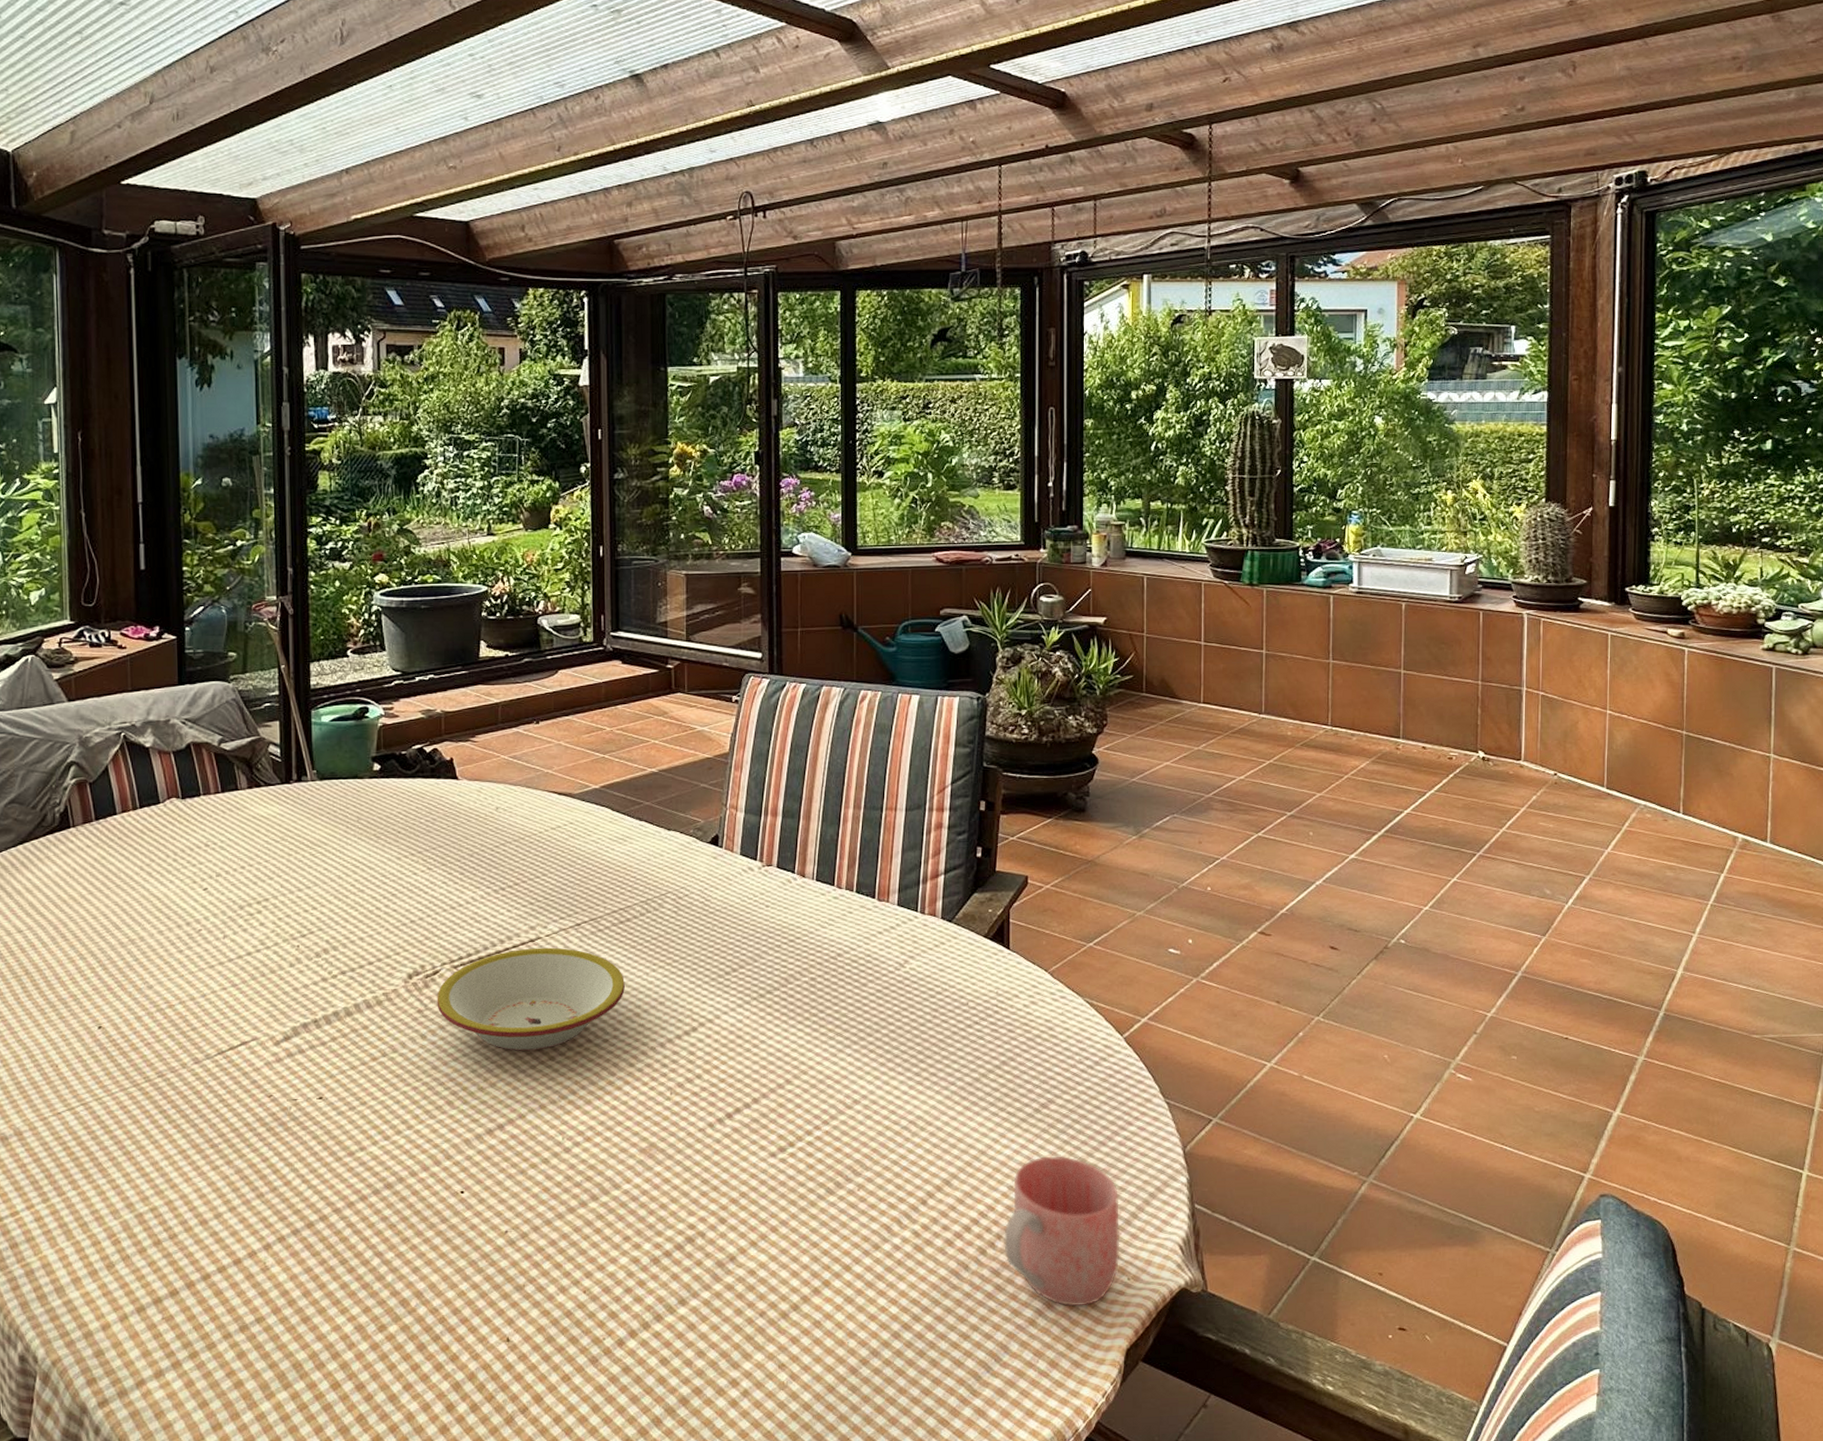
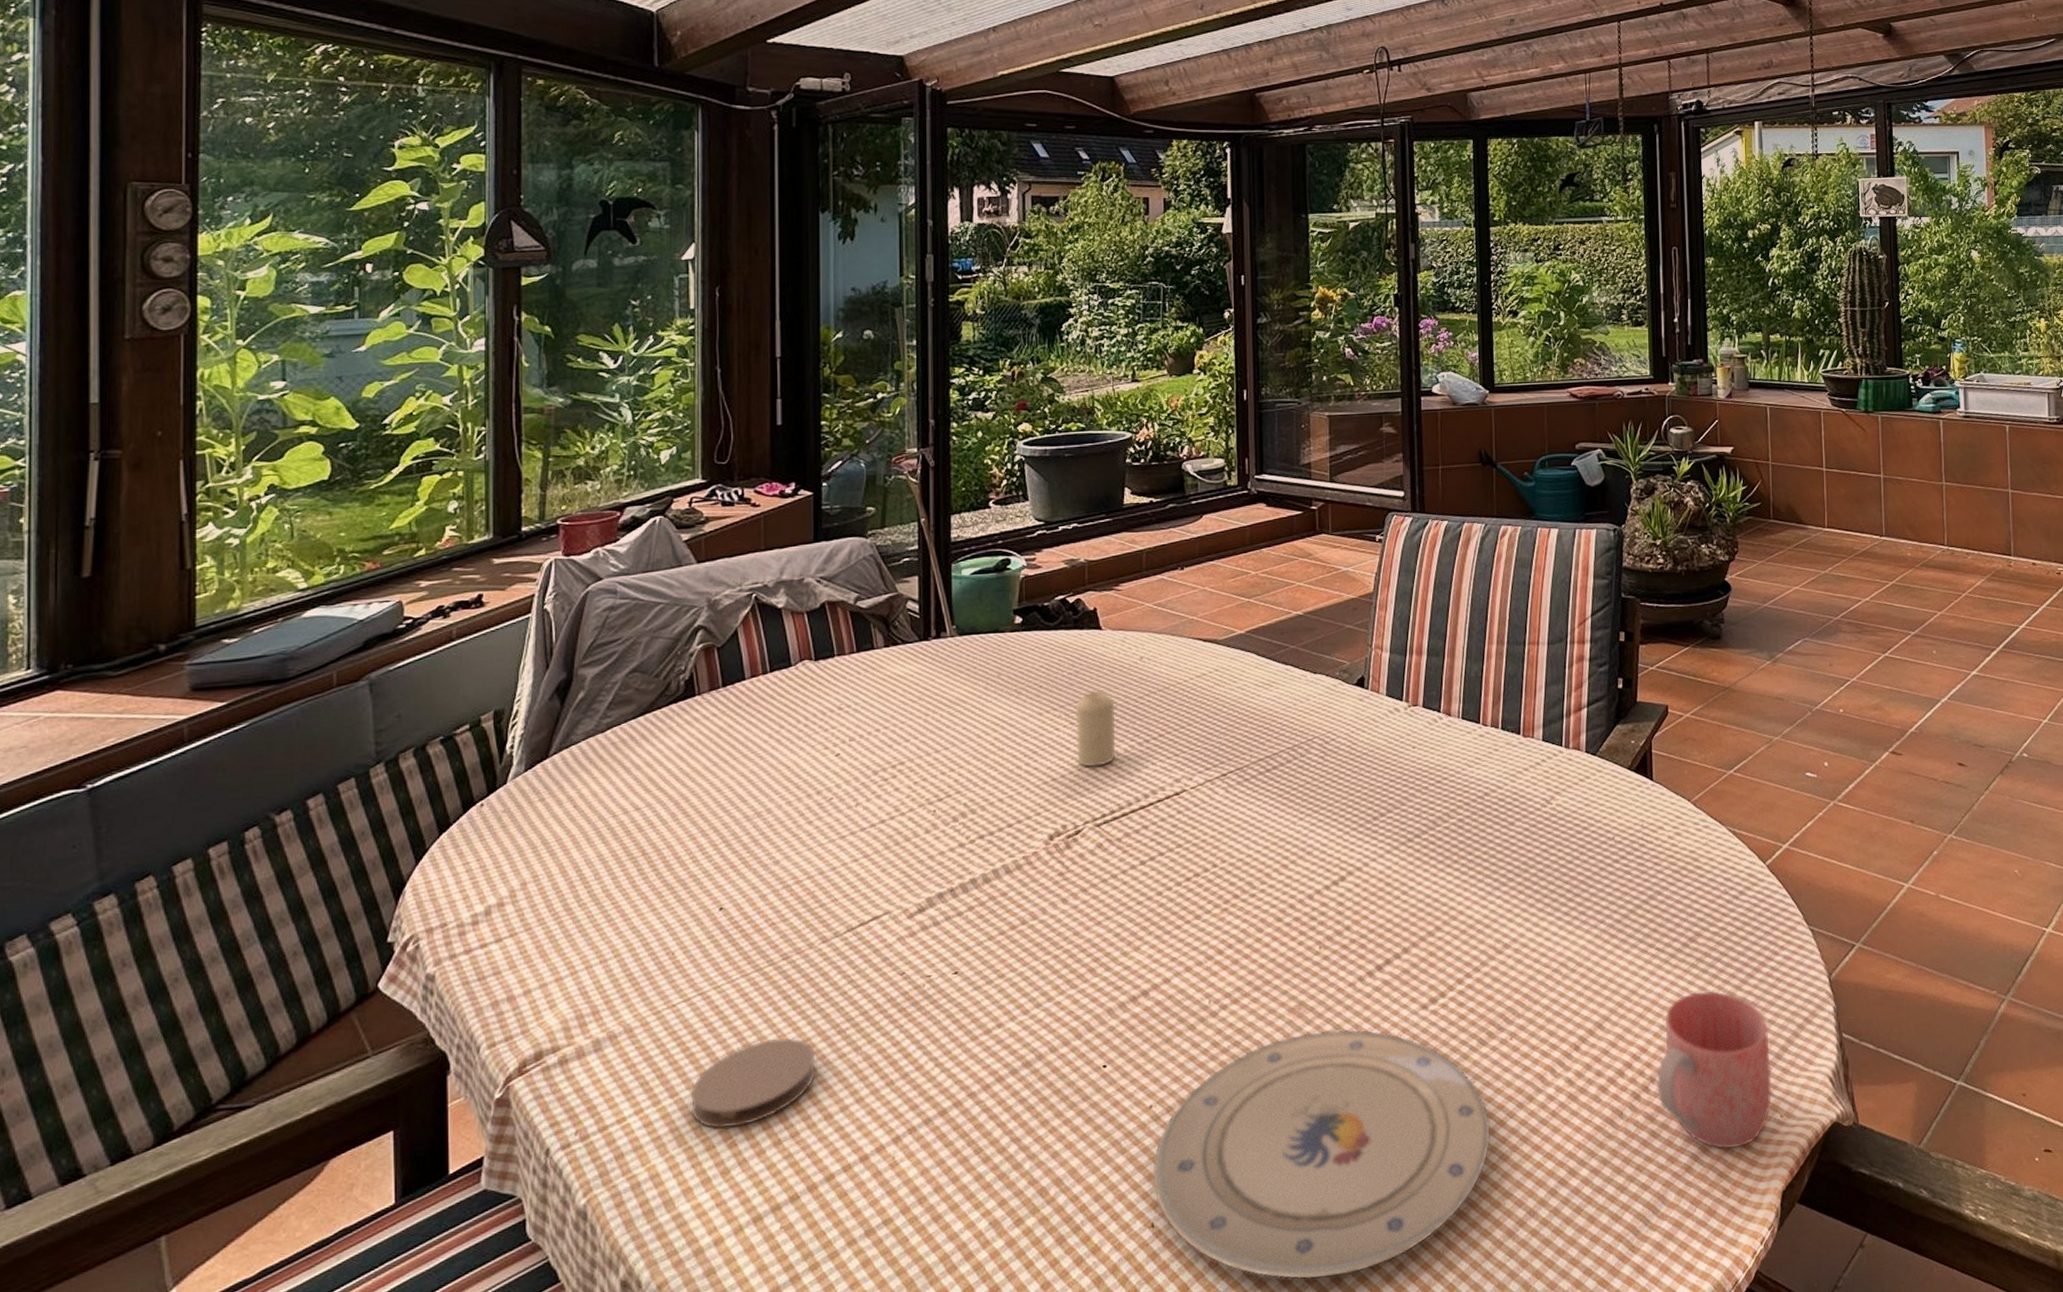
coaster: none [76,1148,192,1227] -> present [690,1037,816,1128]
candle: none [432,837,472,911] -> present [1075,689,1116,767]
bowl: present [437,947,625,1051] -> none [1079,800,1272,912]
plate: none [508,1171,835,1399] -> present [1153,1029,1490,1280]

